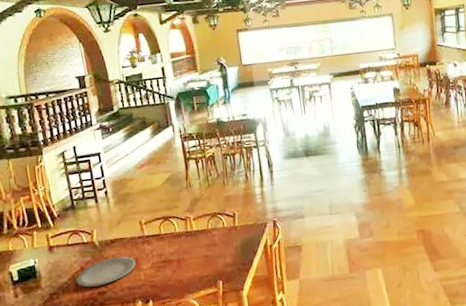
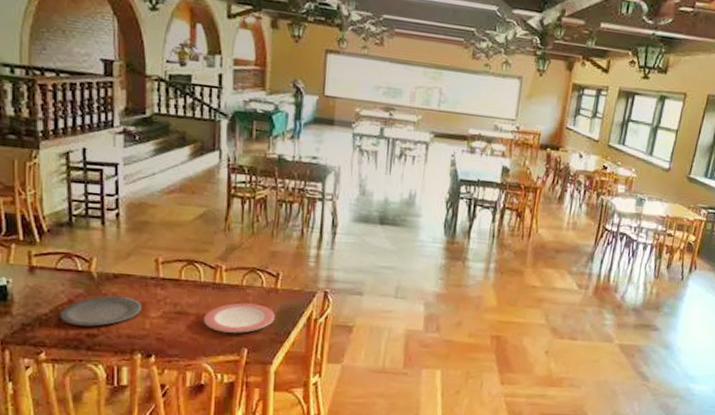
plate: none [183,242,239,271] -> present [203,303,276,333]

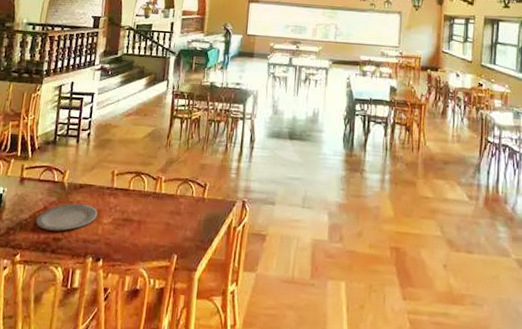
plate: present [203,303,276,333] -> none [143,211,202,240]

